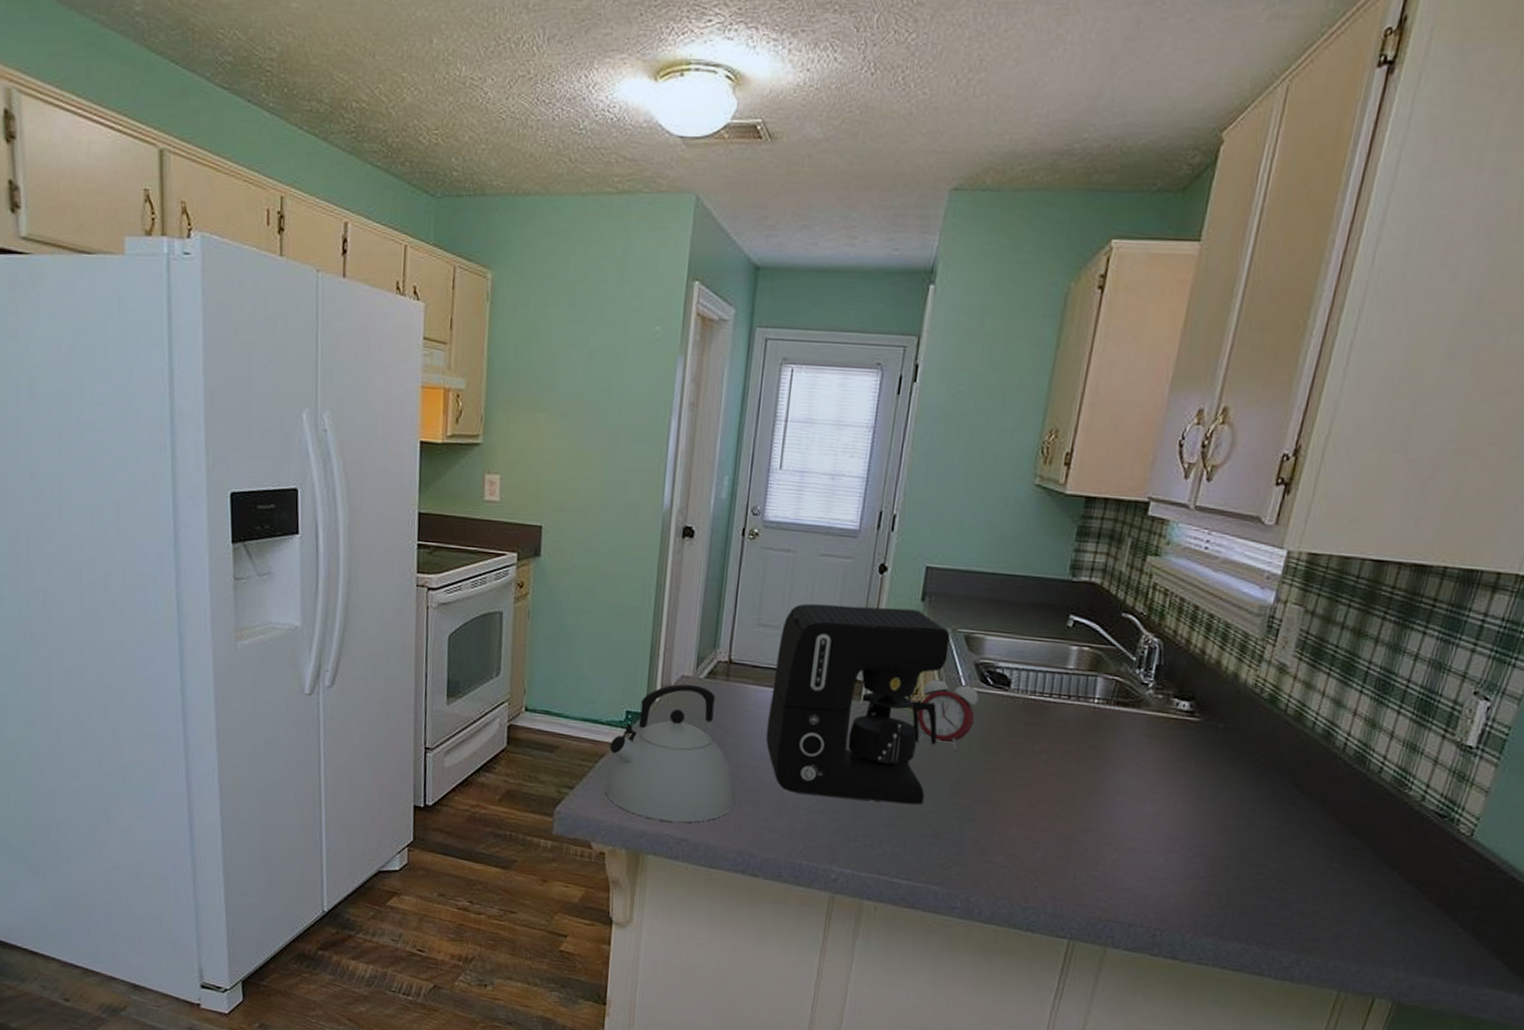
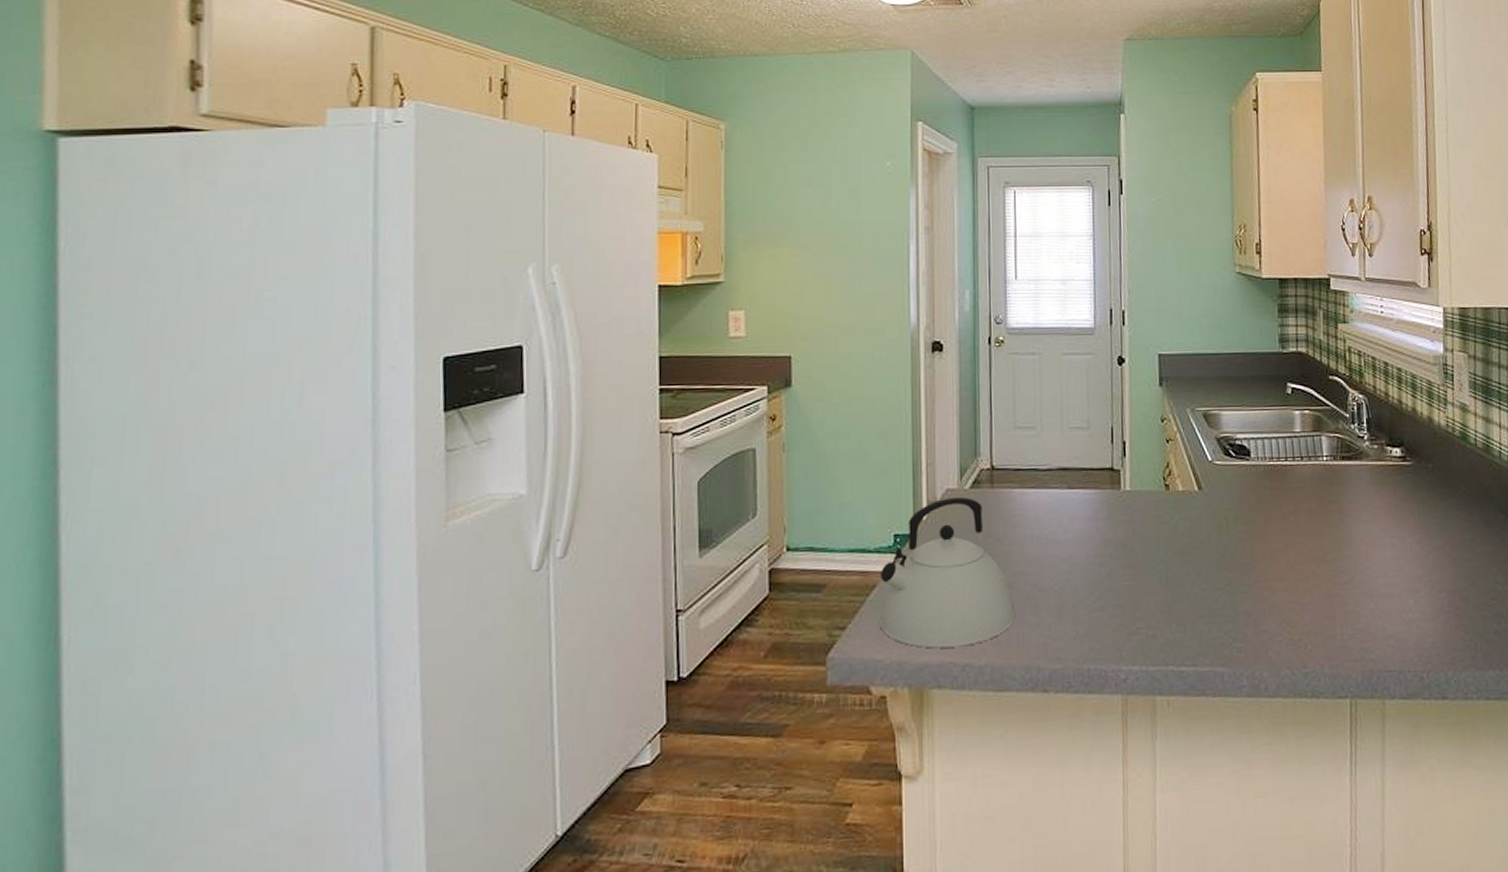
coffee maker: present [765,603,951,805] -> none [1036,395,1196,593]
alarm clock: present [917,672,979,751] -> none [1174,450,1226,526]

